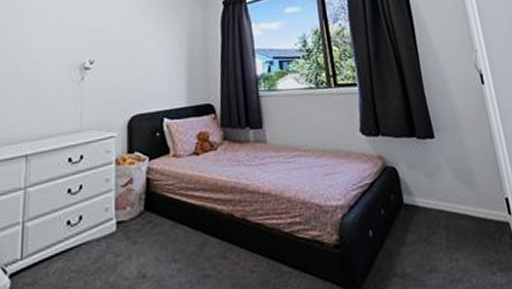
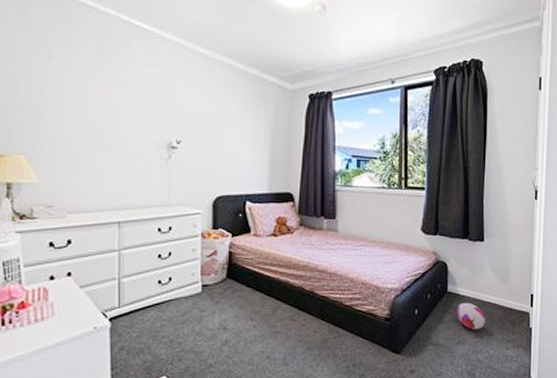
plush toy: none [419,215,458,252] -> present [456,302,485,330]

